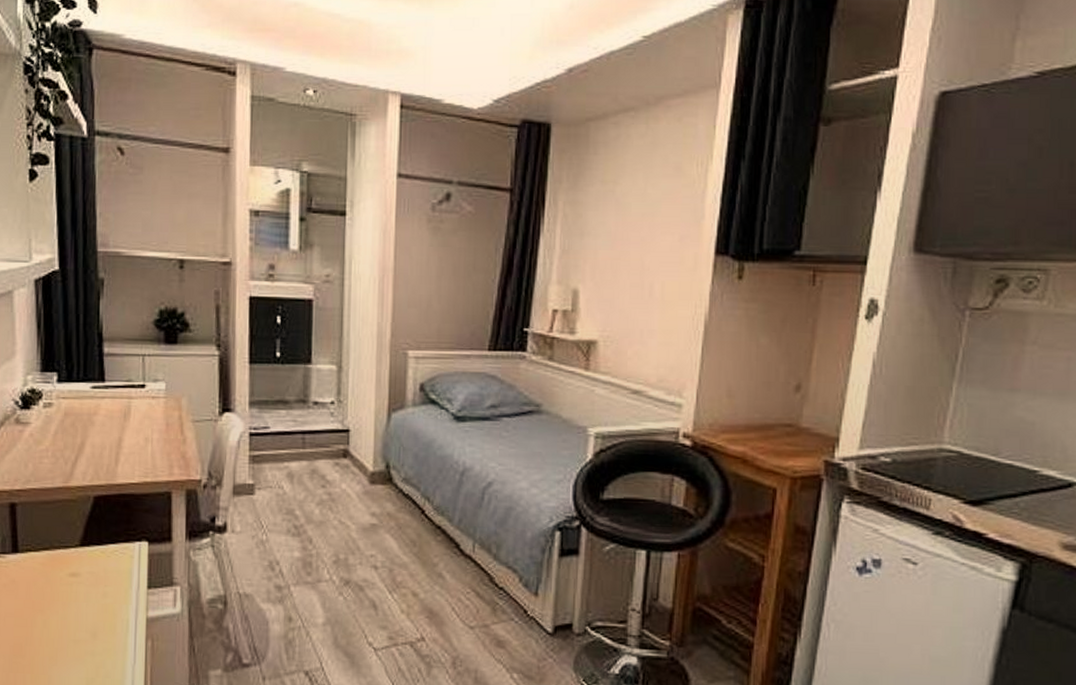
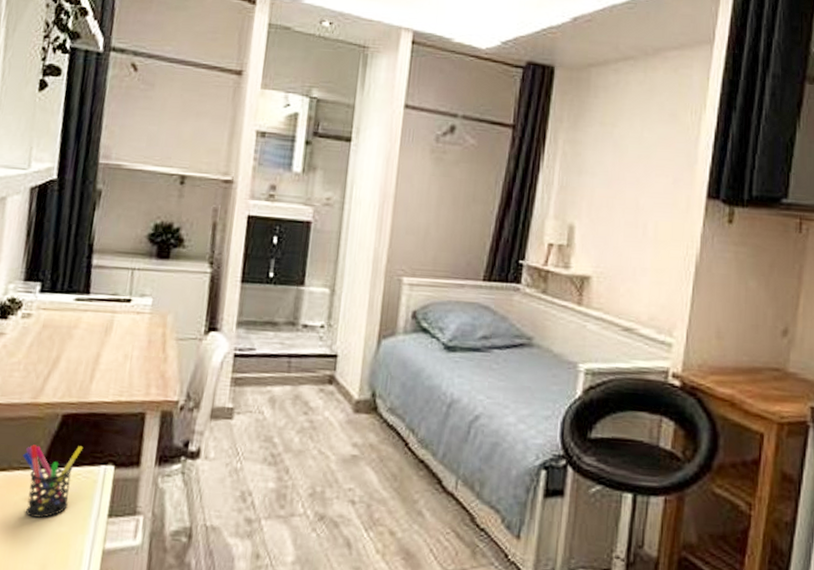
pen holder: none [62,525,117,591] -> present [23,445,84,518]

